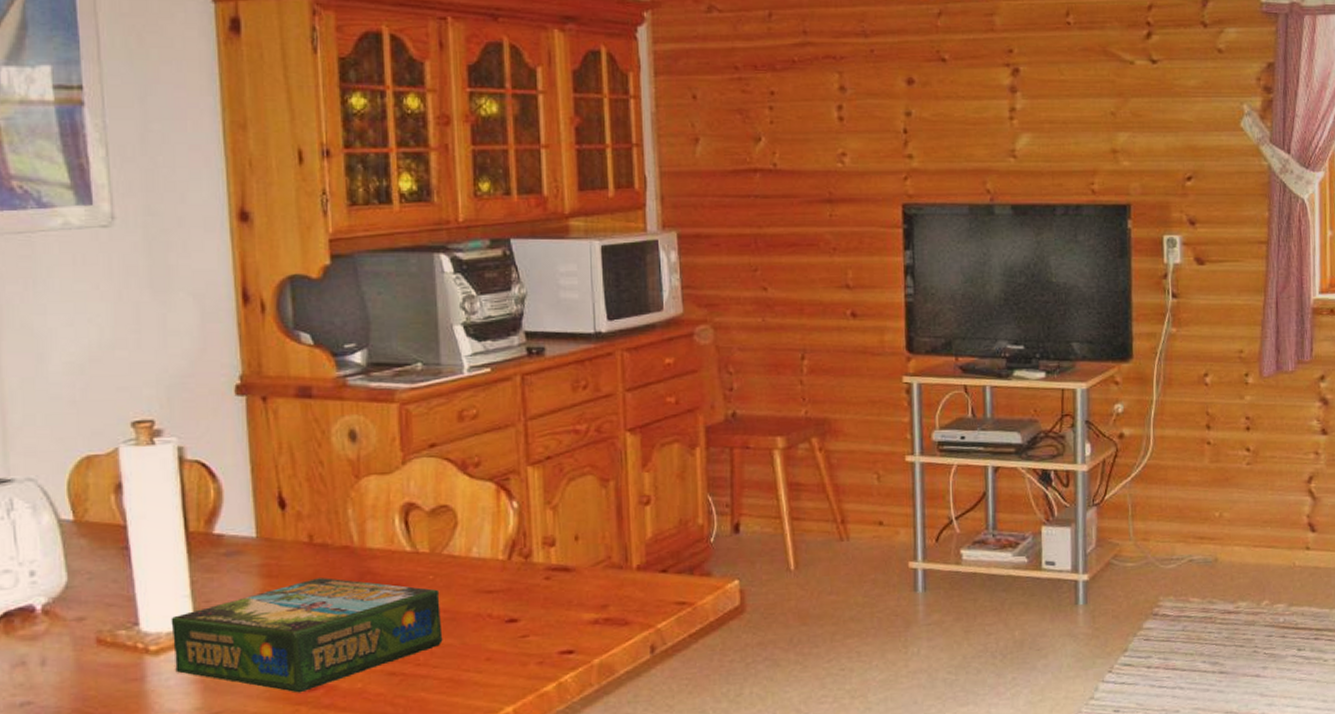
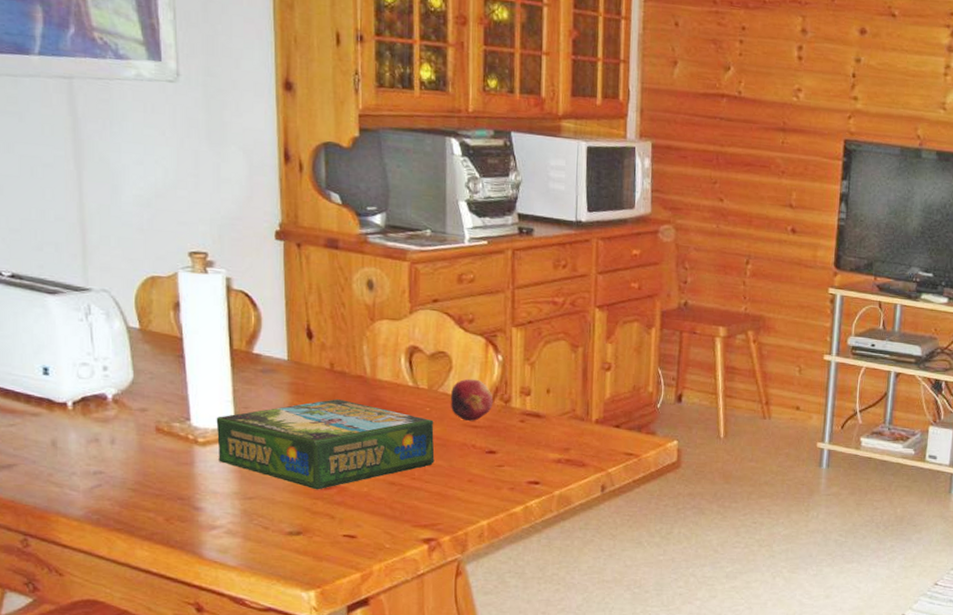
fruit: none [457,533,511,586] -> present [450,378,494,422]

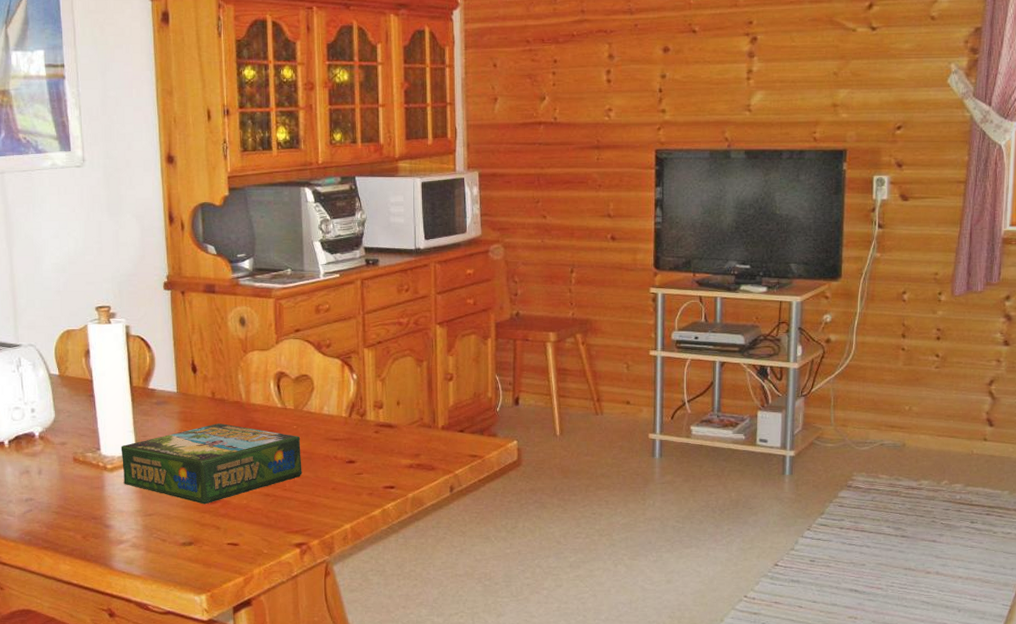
fruit: present [450,378,494,422] -> none [313,397,351,436]

